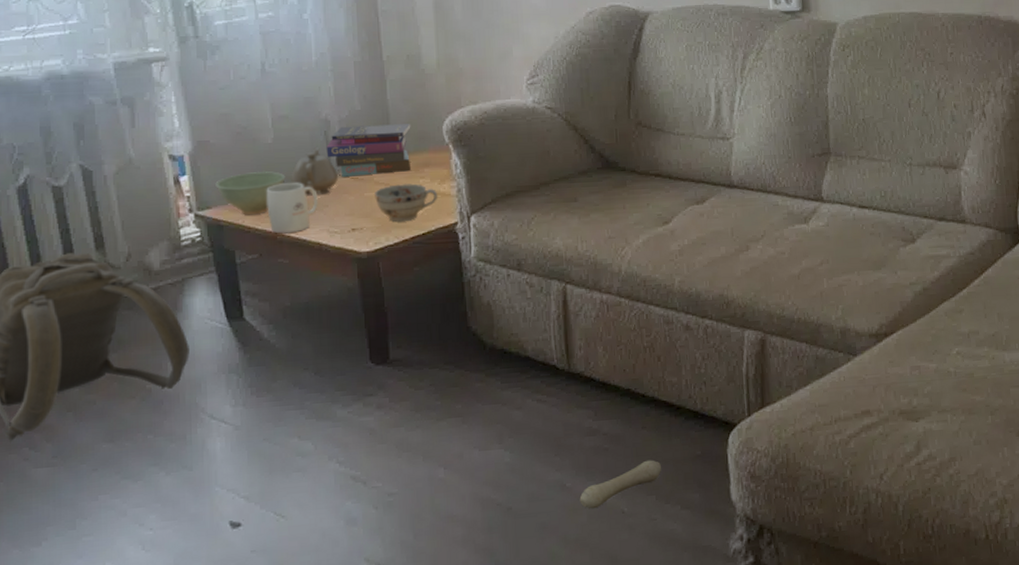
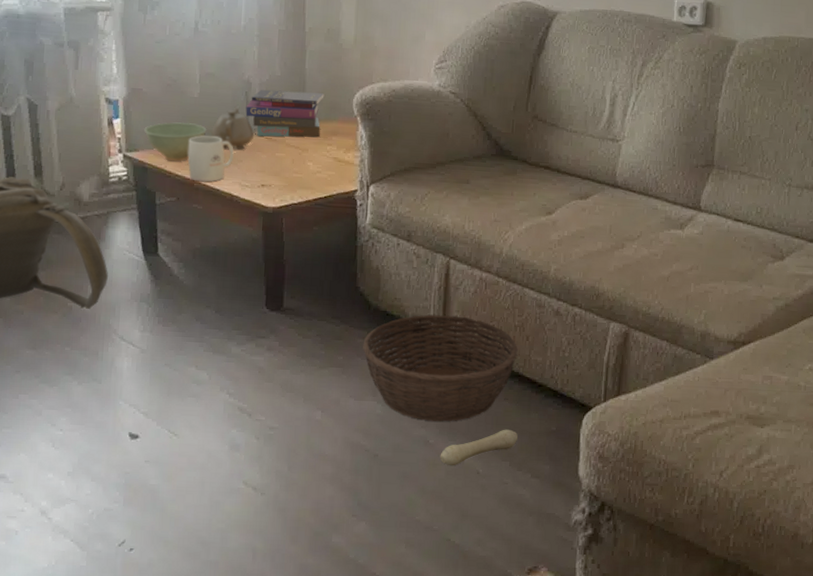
teacup: present [375,183,438,222] -> none [285,148,343,183]
basket: none [482,344,651,463] -> present [363,314,518,422]

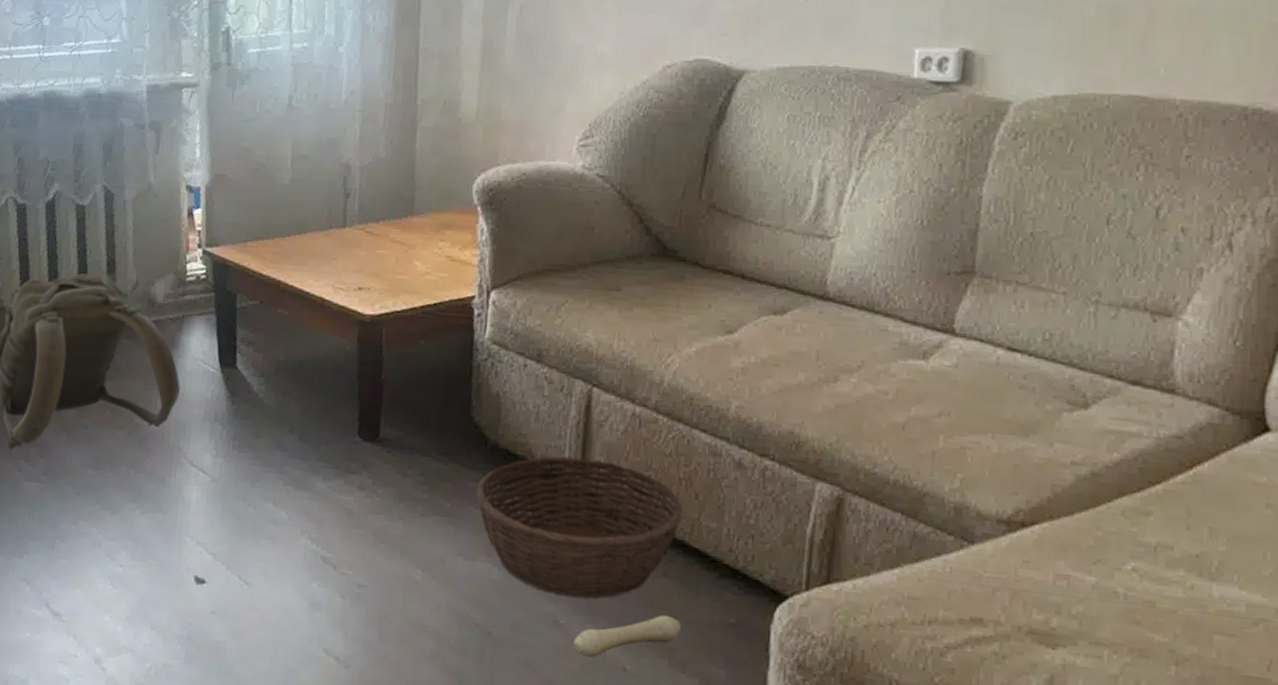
bowl: present [144,122,207,162] -> none [227,212,298,259]
mug: present [187,135,234,182] -> none [274,228,328,284]
teapot: present [210,105,255,150] -> none [301,192,353,246]
books: present [245,89,325,137] -> none [342,173,438,231]

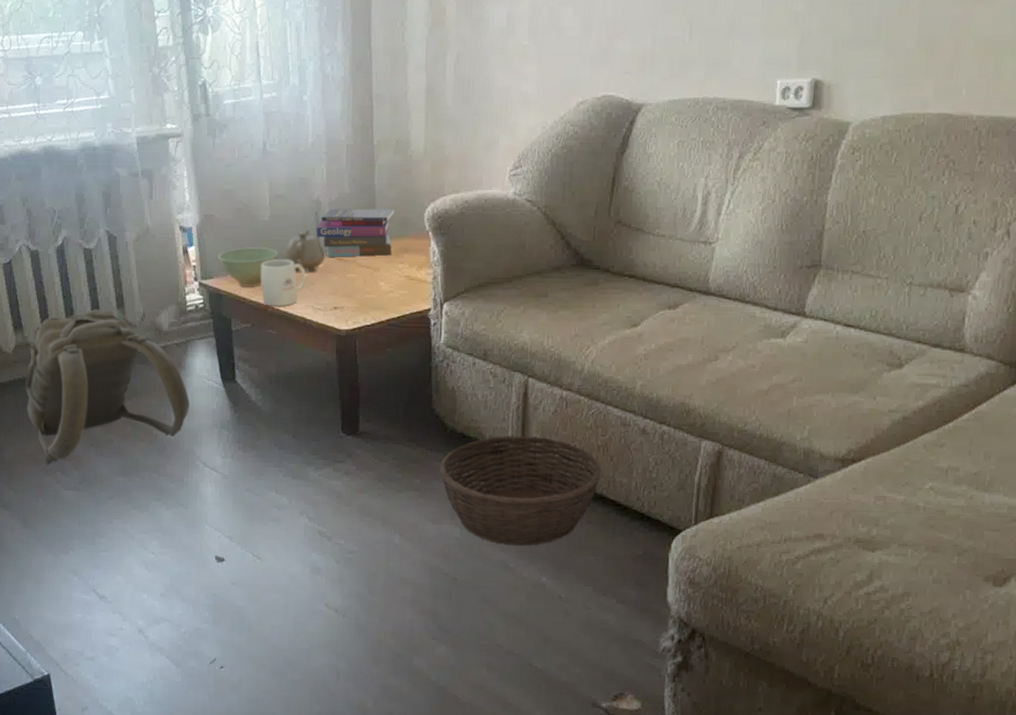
bowl: none [227,212,298,259] -> present [218,246,278,287]
mug: none [274,228,328,284] -> present [260,258,306,307]
teapot: none [301,192,353,246] -> present [282,226,326,272]
books: none [342,173,438,231] -> present [316,208,395,257]
dog toy: present [573,615,682,658] -> none [520,553,603,591]

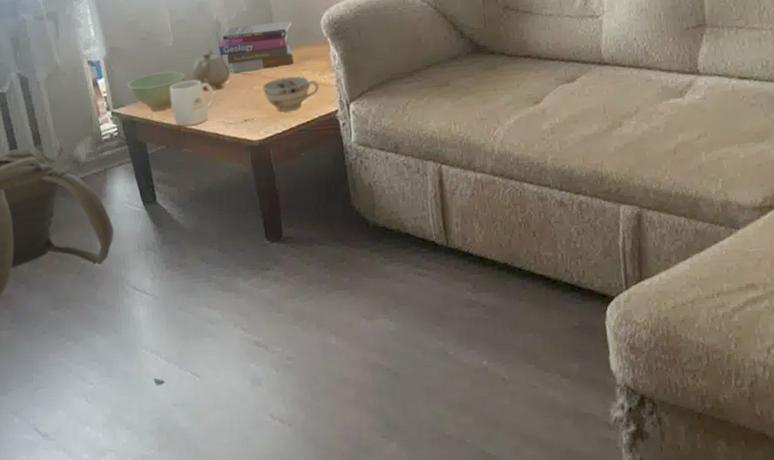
teacup: none [356,268,415,304] -> present [263,76,320,112]
basket: present [440,436,601,546] -> none [366,221,527,332]

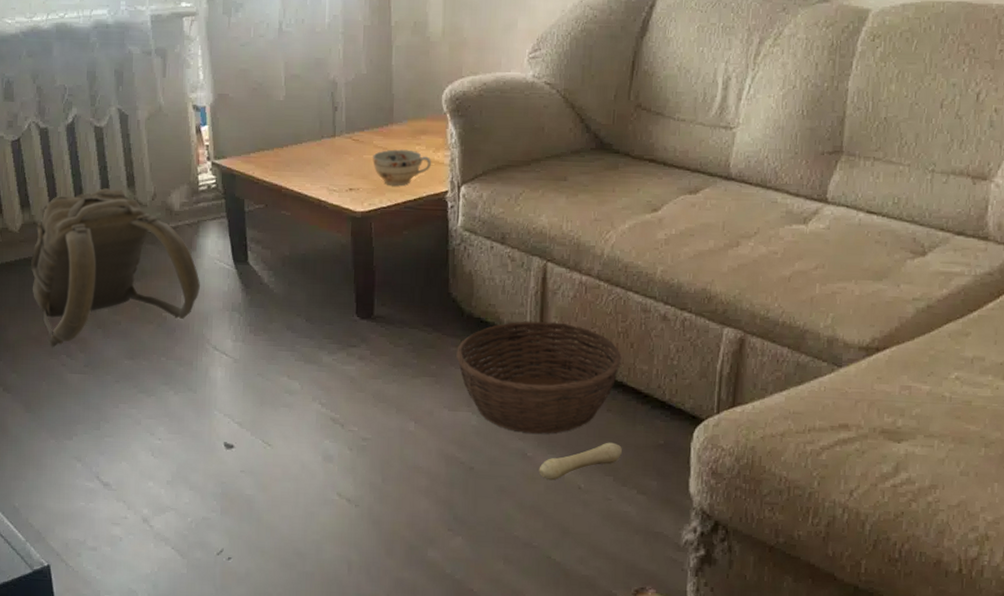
bowl: present [127,71,185,111] -> none [231,126,293,168]
mug: present [169,80,214,127] -> none [275,139,321,188]
teapot: present [189,46,231,91] -> none [297,106,341,153]
books: present [219,21,294,73] -> none [332,89,412,138]
basket: none [366,221,527,332] -> present [456,321,622,434]
dog toy: none [461,330,541,376] -> present [538,442,623,481]

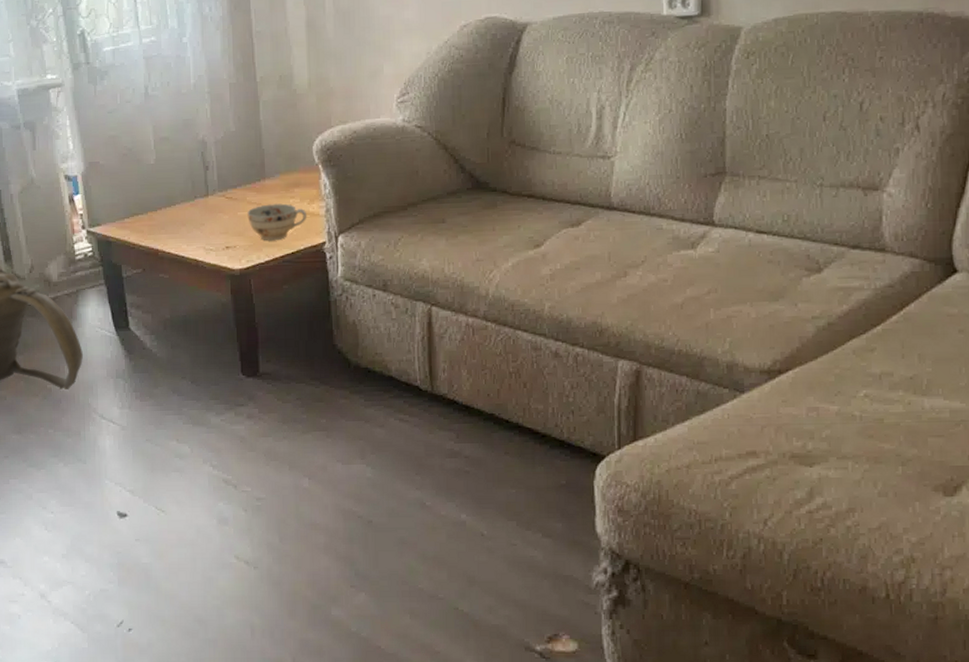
basket: present [456,321,622,434] -> none [346,367,515,482]
dog toy: present [538,442,623,481] -> none [439,486,524,529]

